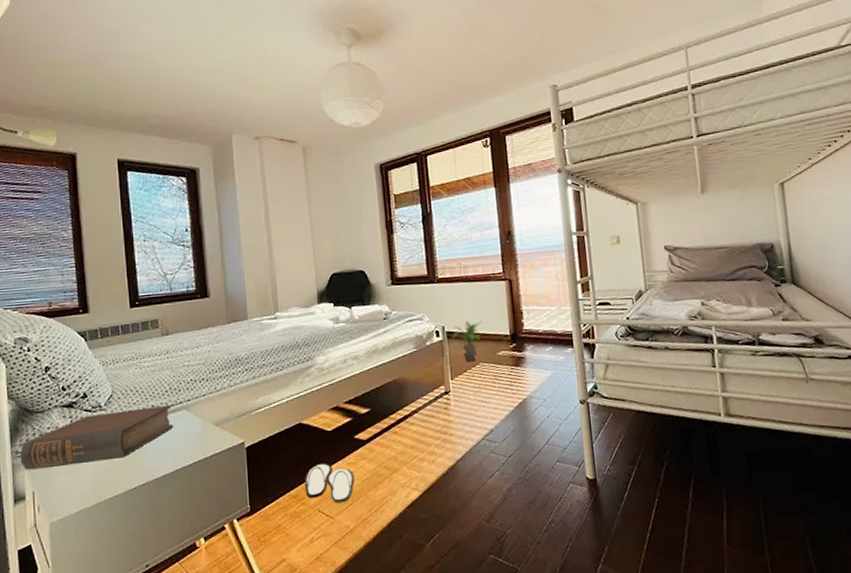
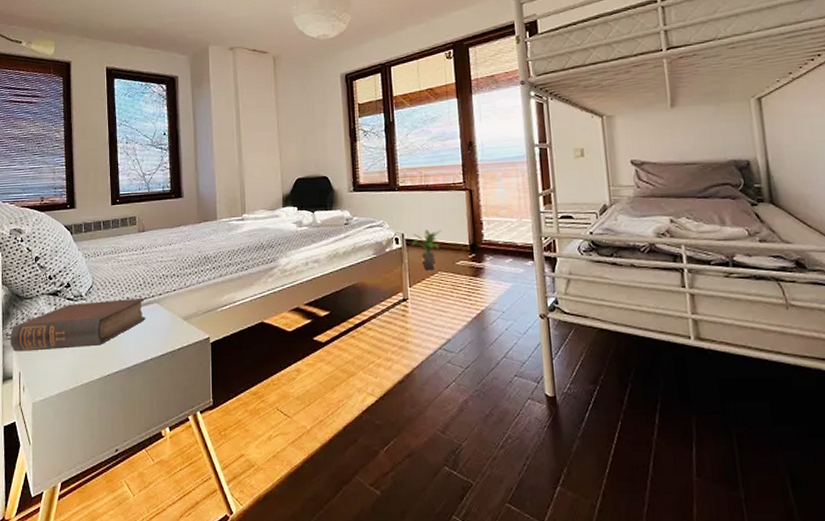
slippers: present [305,464,354,504] -> none [265,364,312,404]

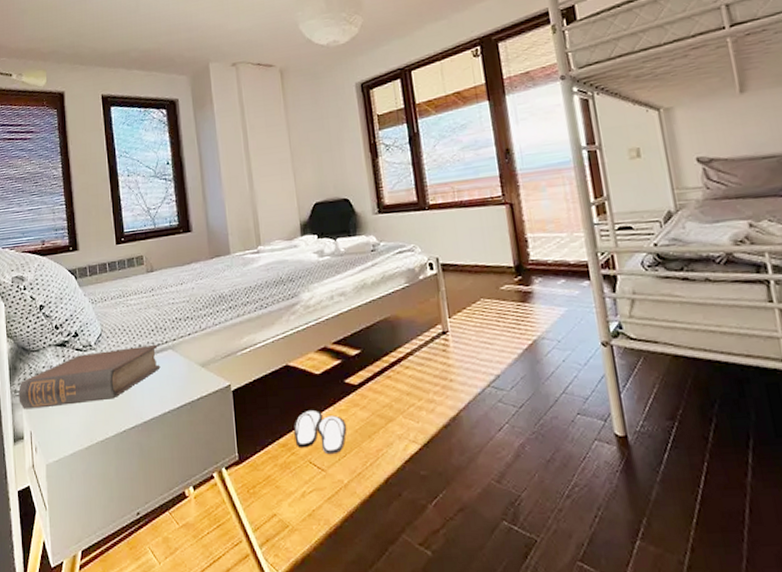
slippers: none [265,364,312,404] -> present [294,410,346,455]
potted plant: present [411,229,442,271] -> none [447,251,483,298]

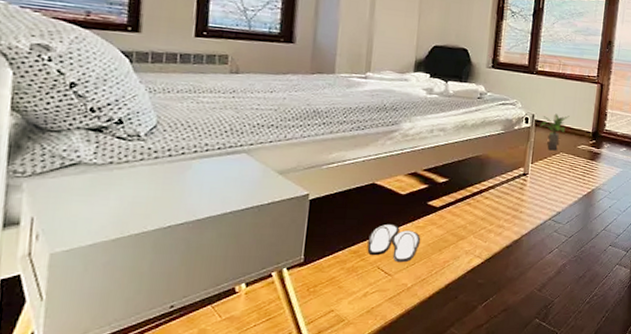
book: present [18,344,159,410] -> none [18,143,230,194]
potted plant: none [447,251,483,298] -> present [539,113,570,151]

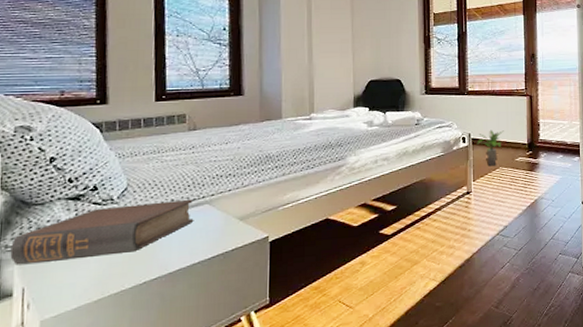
book: none [18,143,230,194] -> present [10,199,193,266]
slippers: present [367,225,420,263] -> none [327,257,376,294]

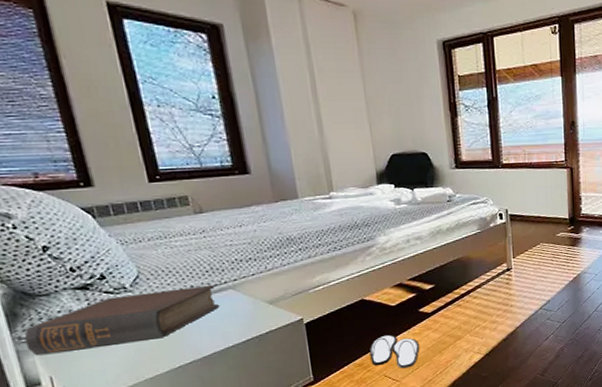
slippers: none [327,257,376,294] -> present [369,335,419,369]
potted plant: present [476,130,504,166] -> none [514,205,544,243]

